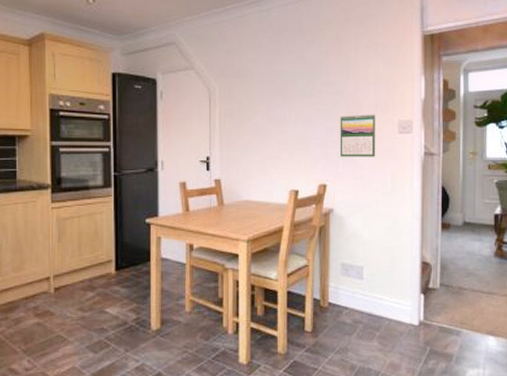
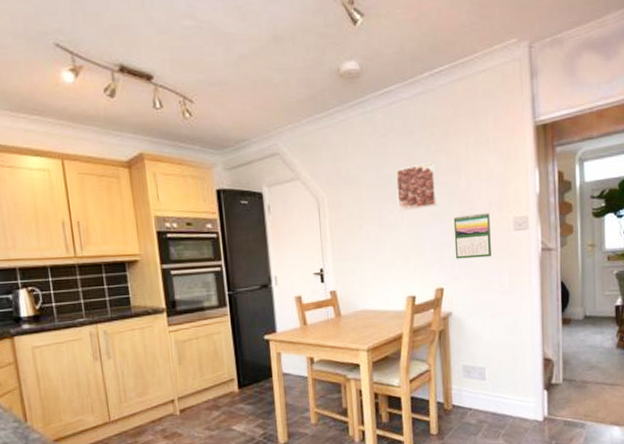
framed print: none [287,62,326,107] -> present [396,162,438,212]

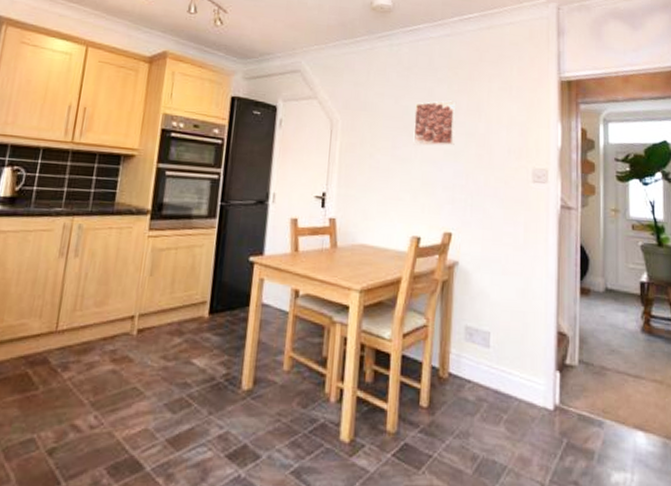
calendar: present [453,212,492,259] -> none [467,158,508,207]

